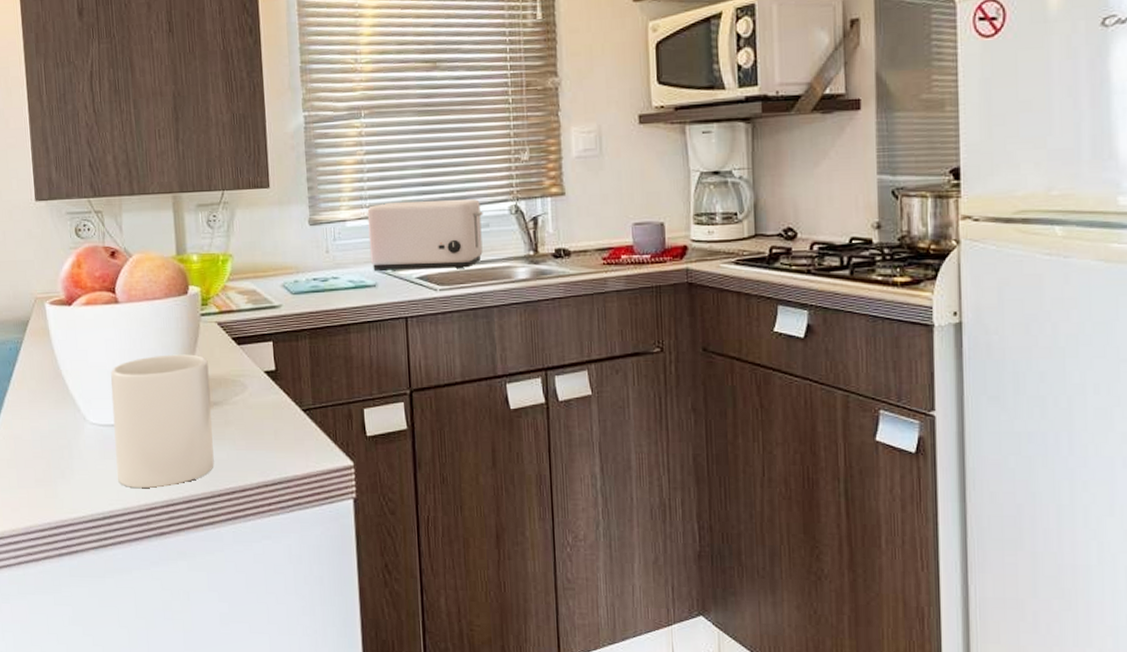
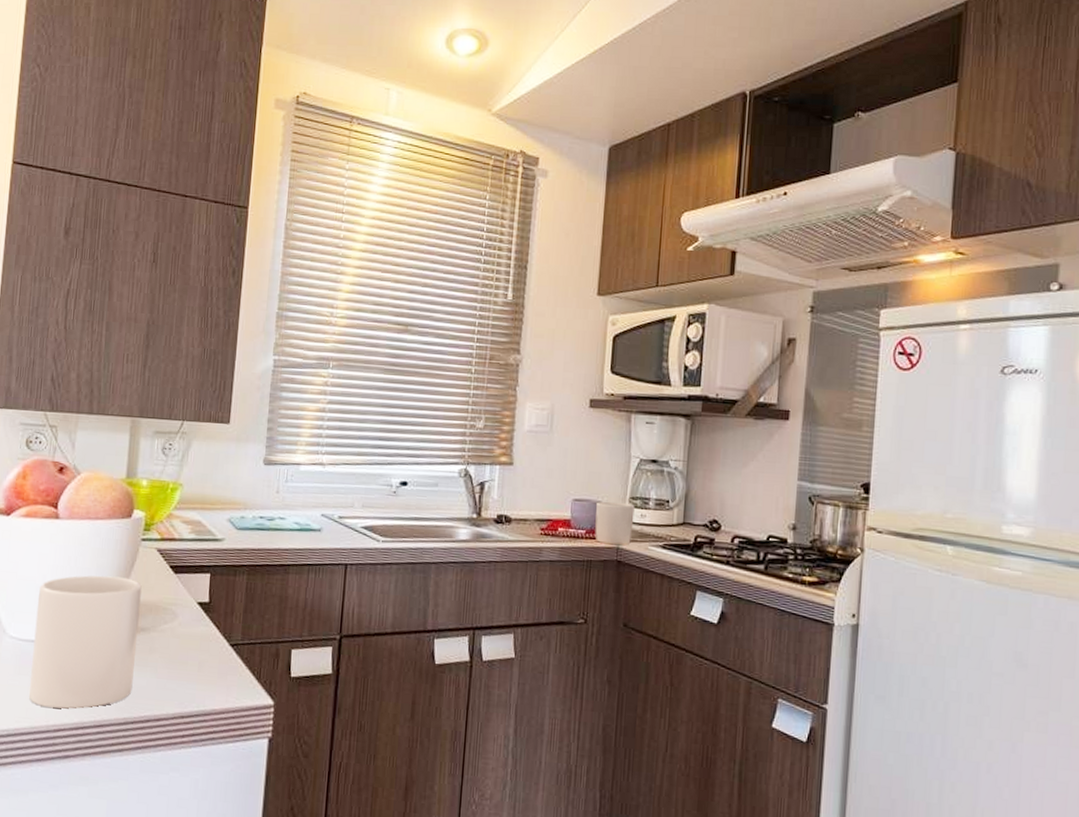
toaster: present [367,199,483,271] -> none [318,452,434,523]
mug: none [658,220,702,267] -> present [595,501,635,546]

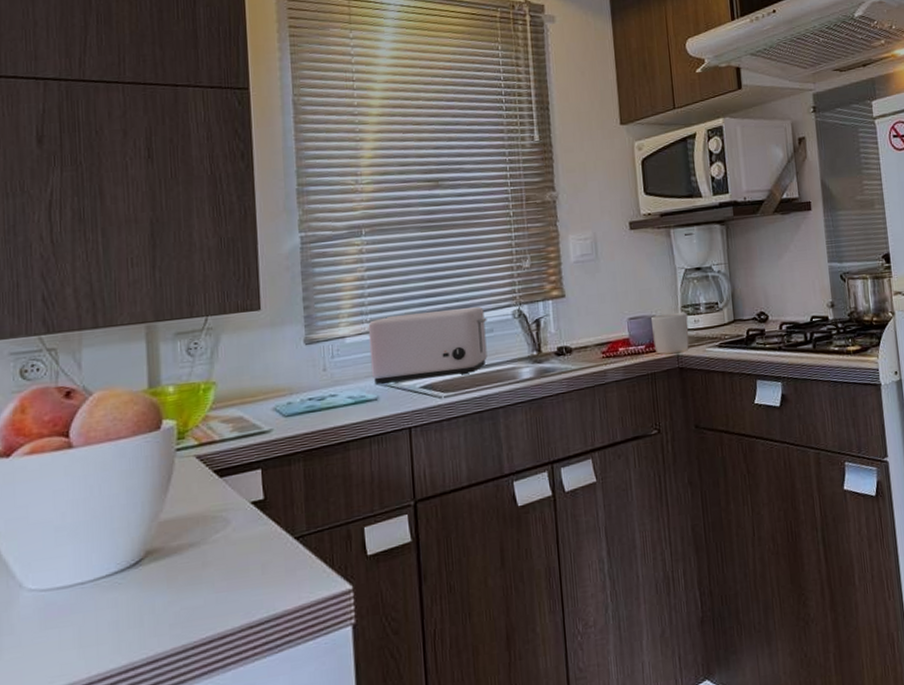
mug: present [28,575,142,710] -> none [58,494,188,658]
toaster: none [318,452,434,523] -> present [368,307,487,384]

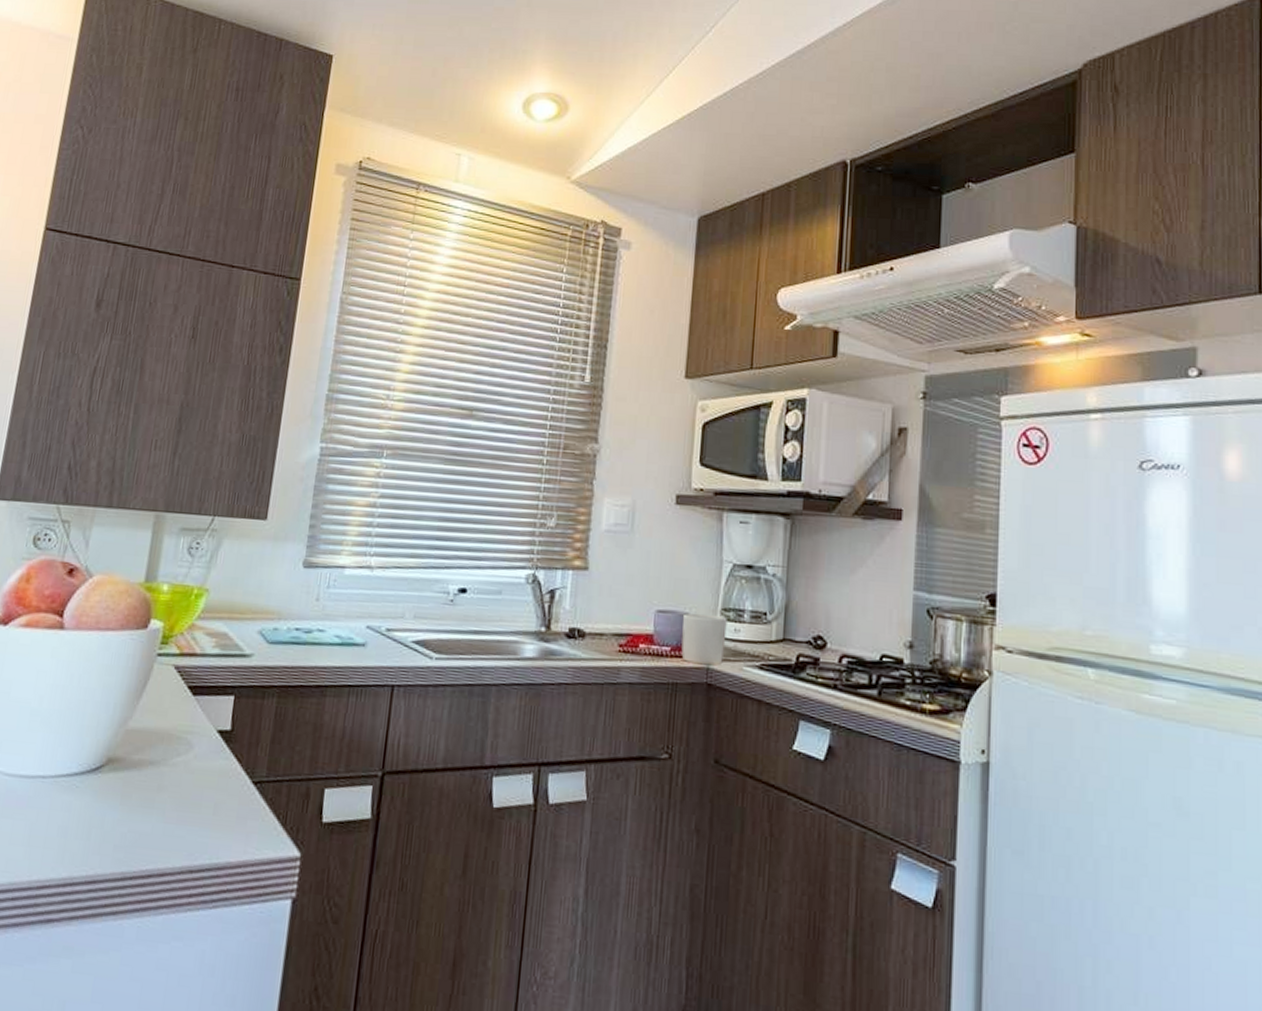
toaster: present [368,307,487,384] -> none [363,553,497,637]

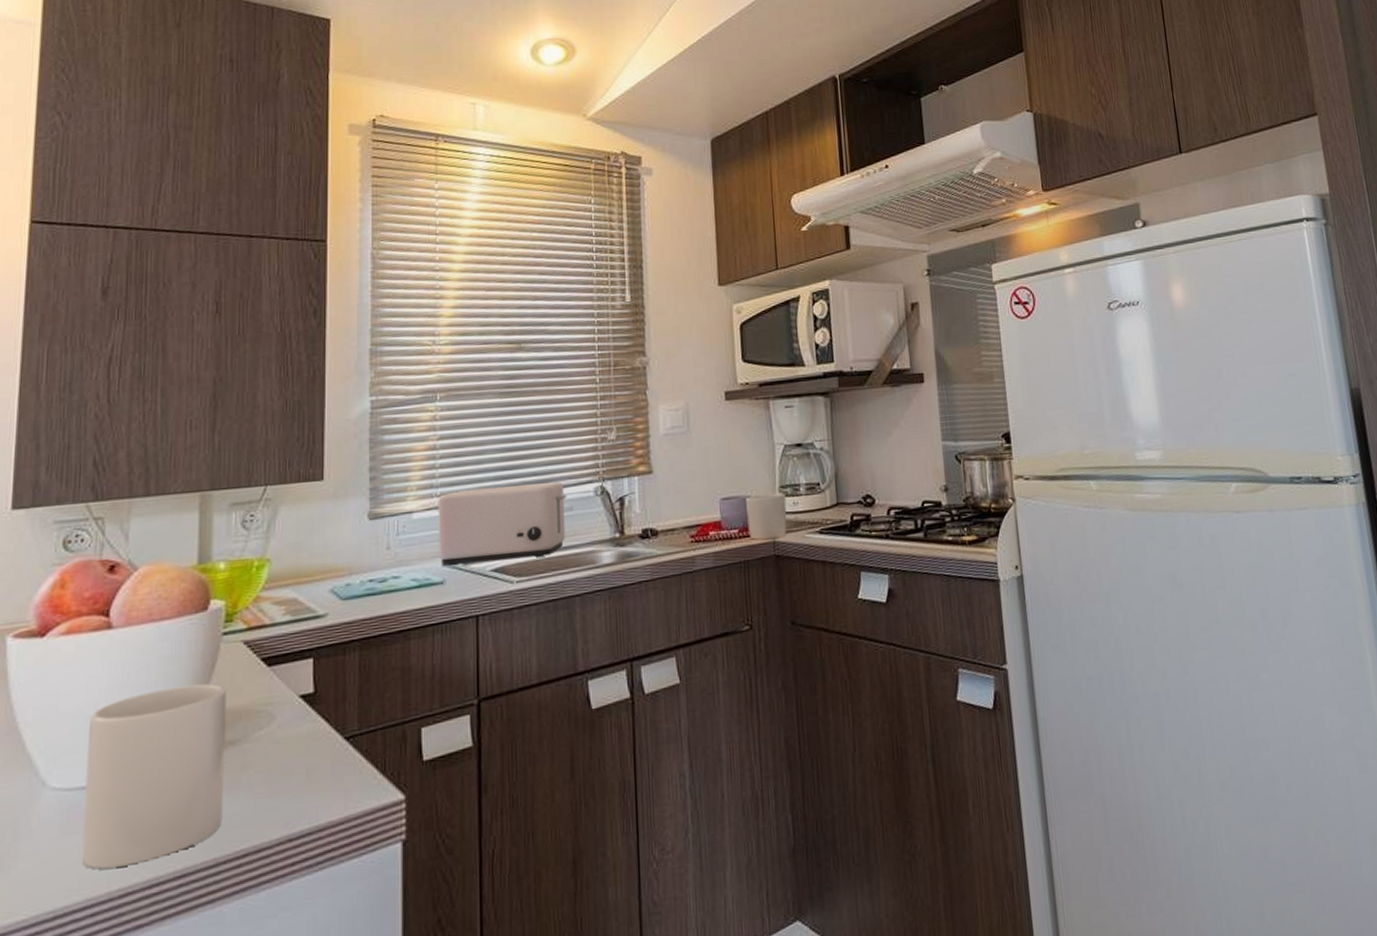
mug: none [10,697,154,862] -> present [81,683,227,870]
toaster: none [363,553,497,637] -> present [437,482,567,566]

